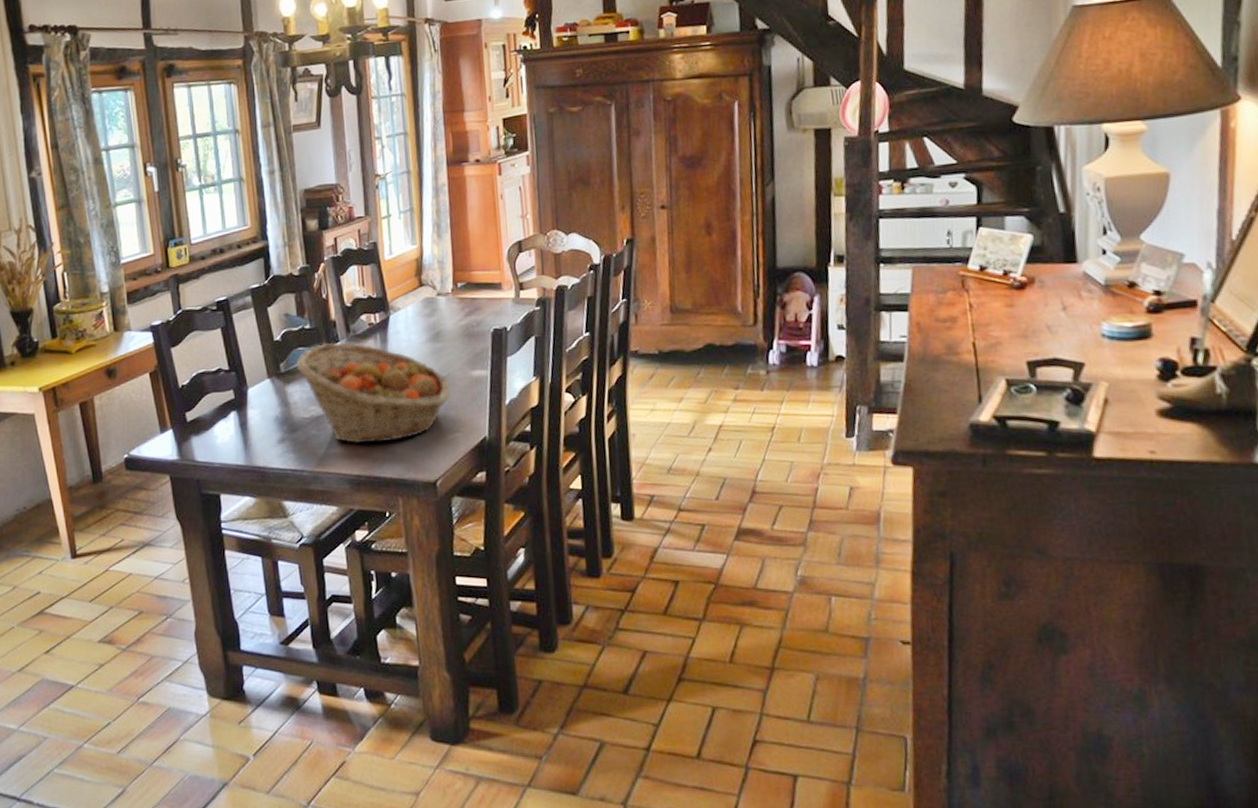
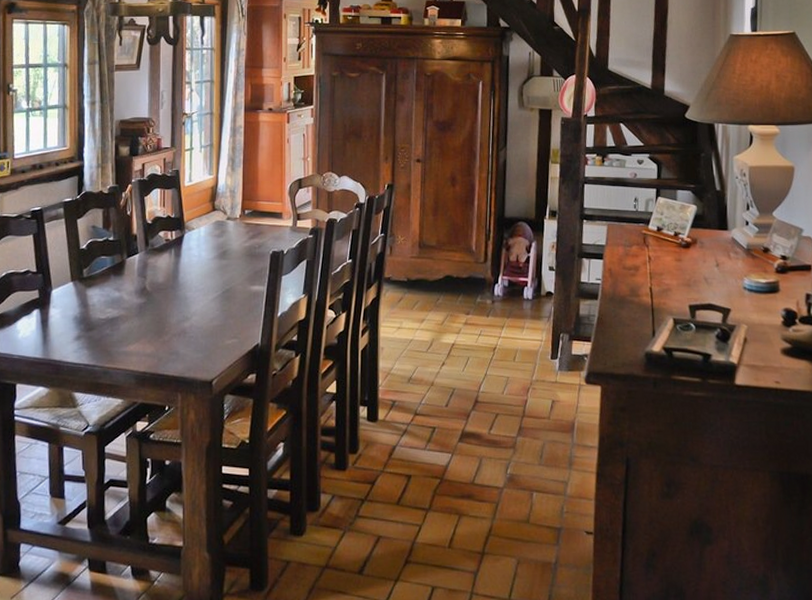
fruit basket: present [296,342,451,443] -> none [98,253,232,344]

